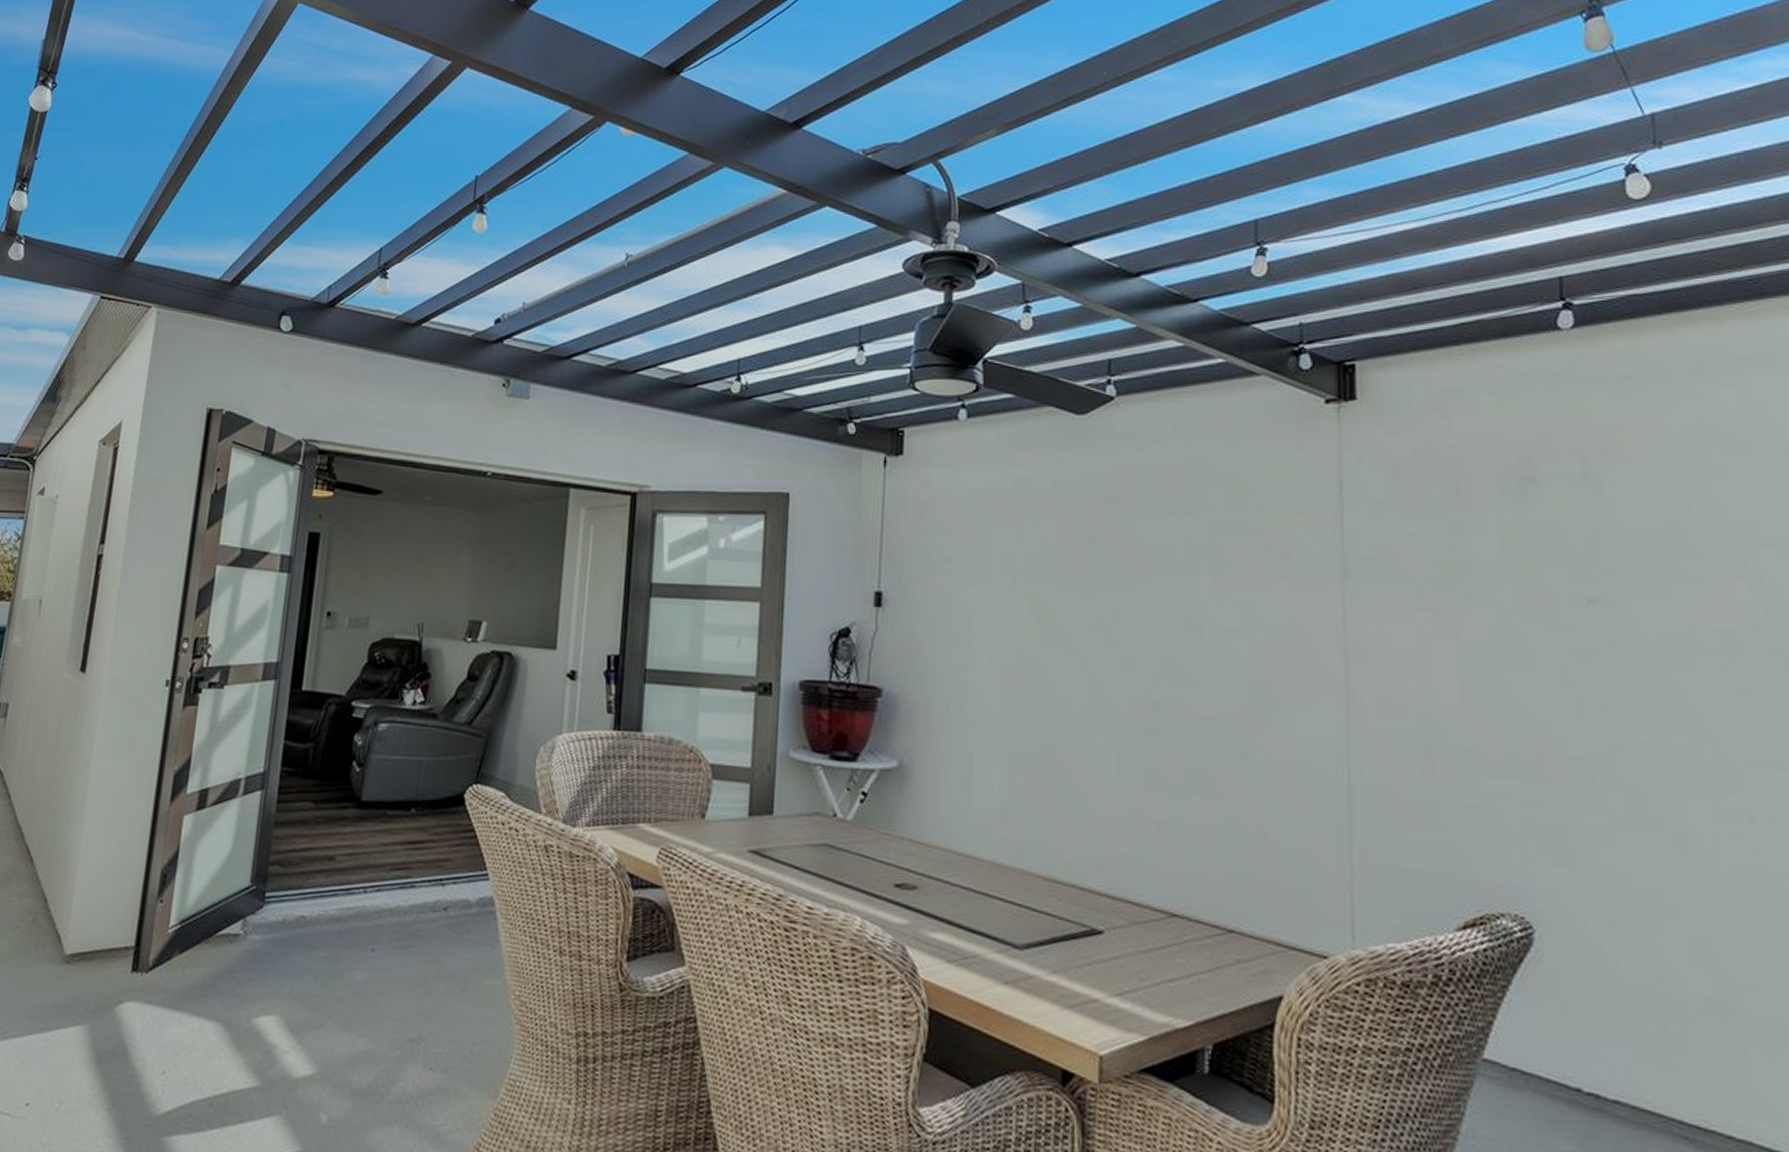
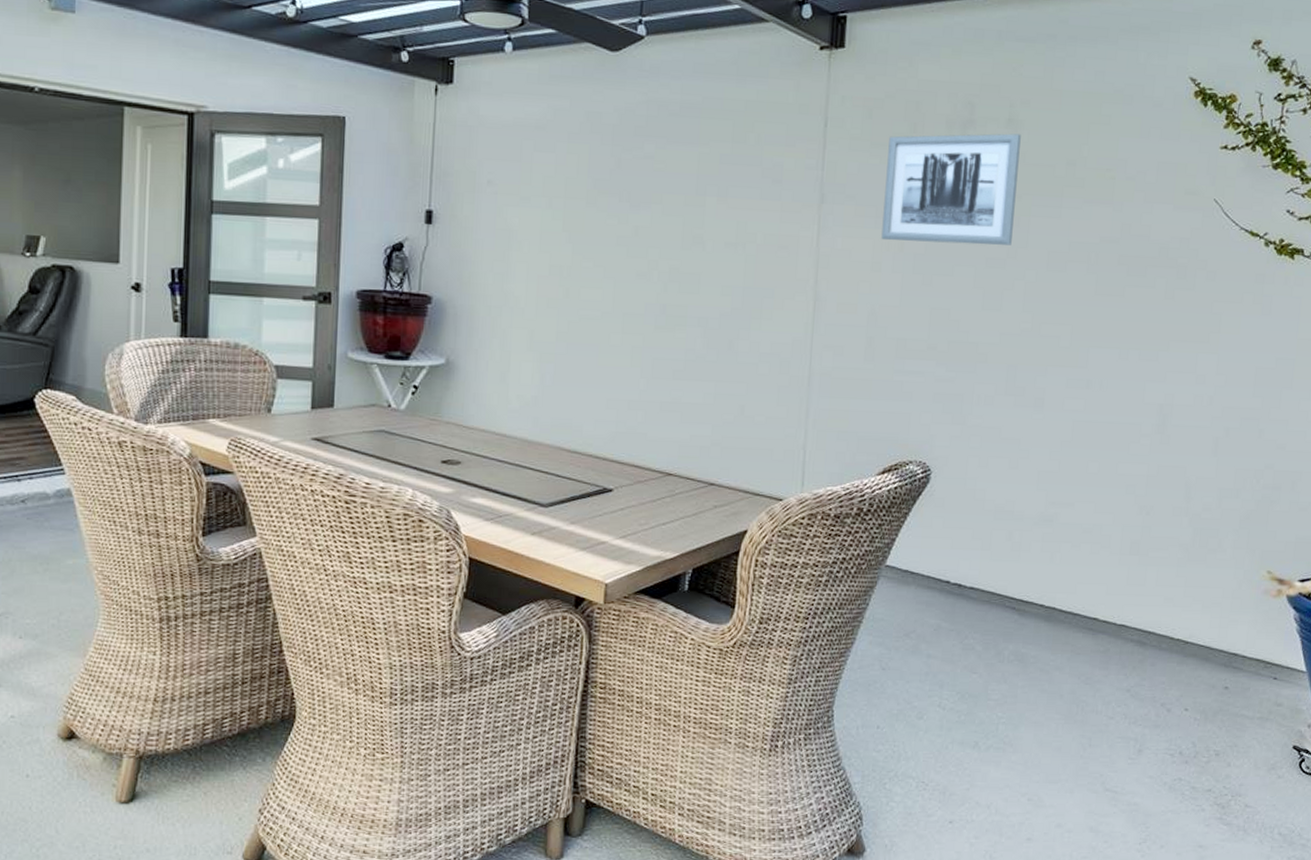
wall art: none [1424,493,1608,631] -> present [881,133,1021,245]

